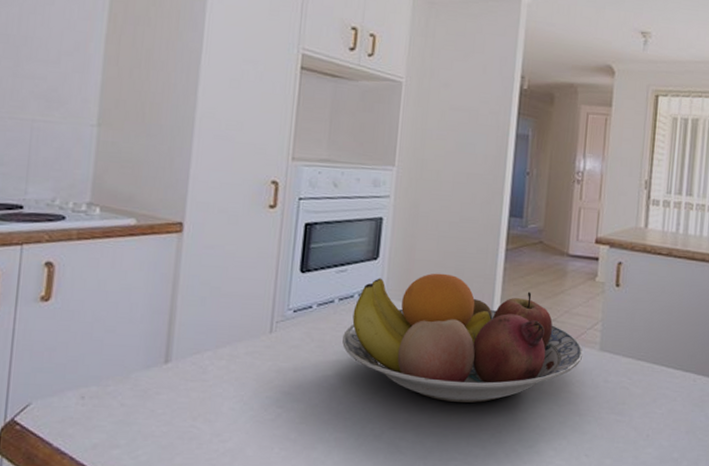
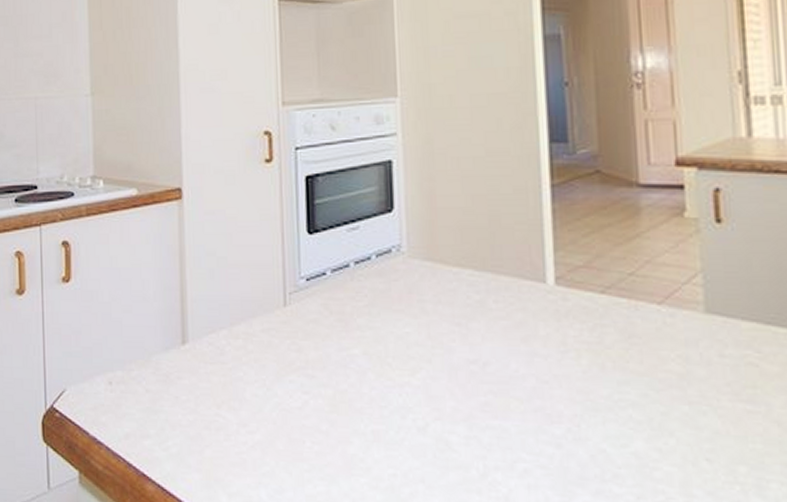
fruit bowl: present [342,273,583,403] -> none [365,222,682,387]

